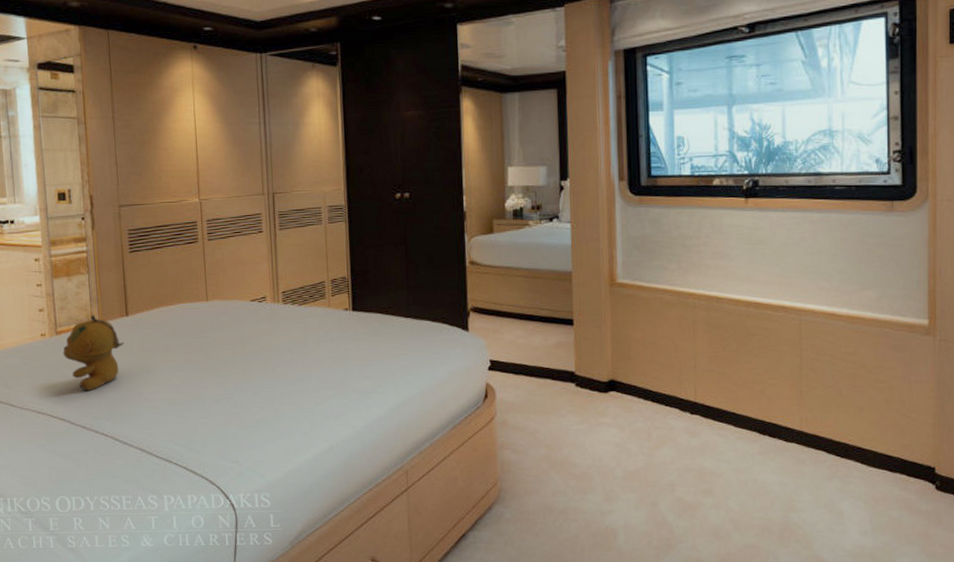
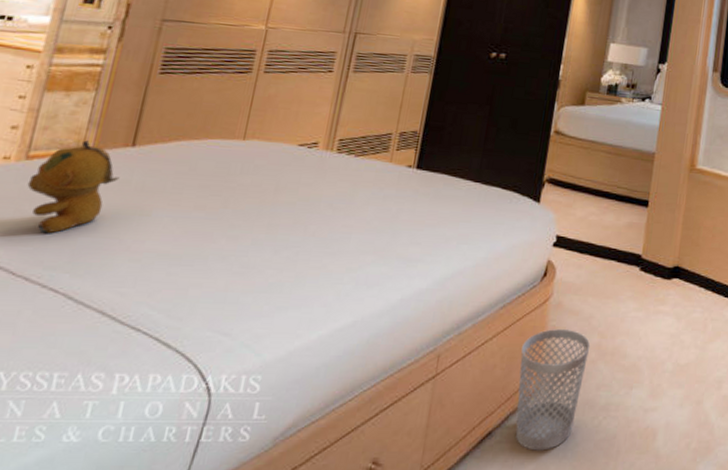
wastebasket: none [477,444,540,549] -> present [515,329,591,451]

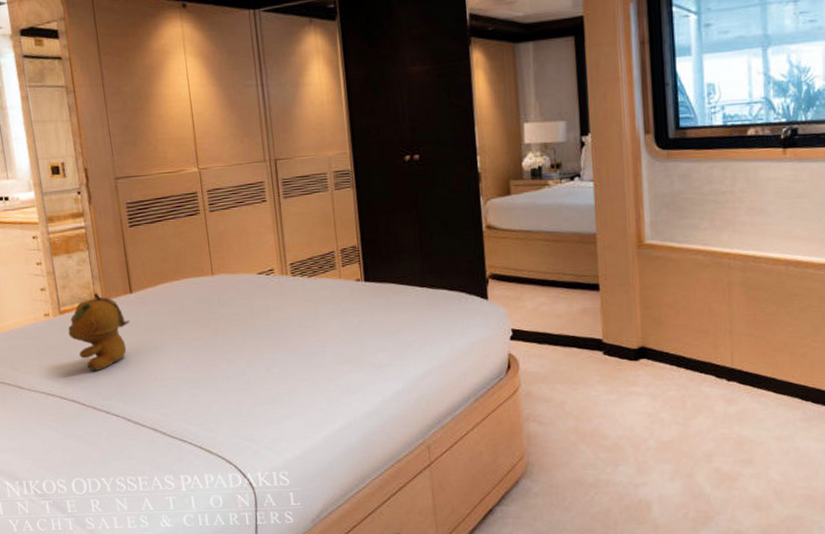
wastebasket: present [515,329,591,451] -> none [502,416,568,524]

